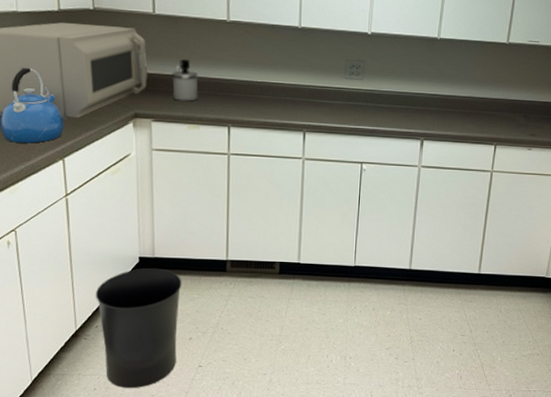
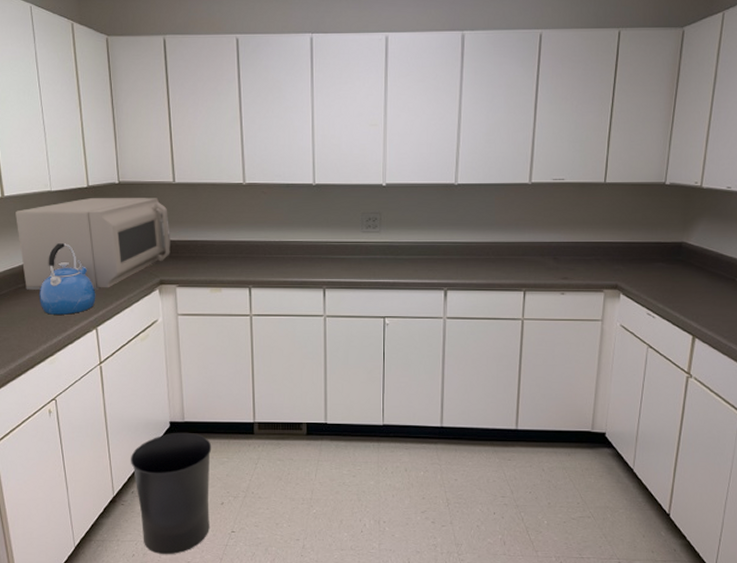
soap dispenser: present [171,58,199,101] -> none [193,224,219,265]

